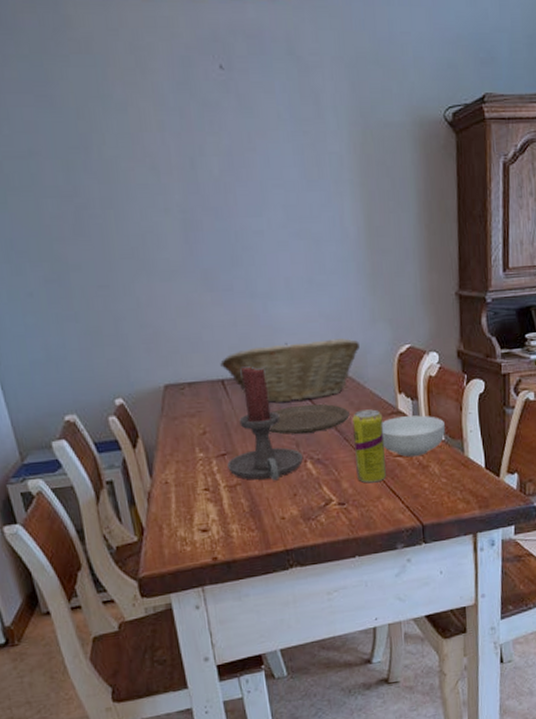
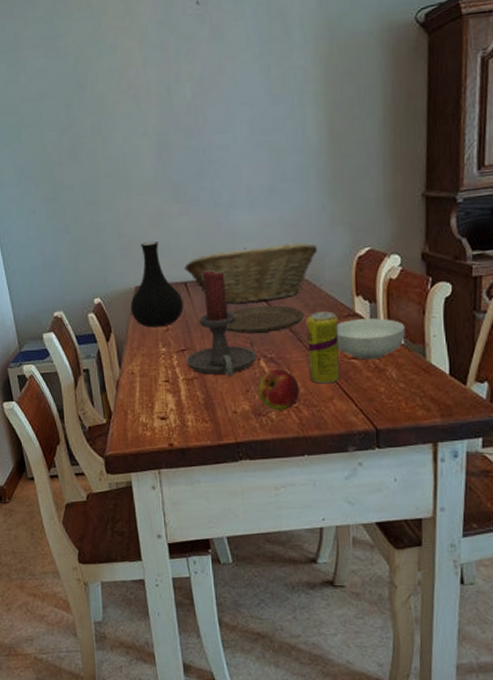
vase: none [159,334,222,431] -> present [130,242,184,328]
apple: none [305,470,348,514] -> present [257,369,299,411]

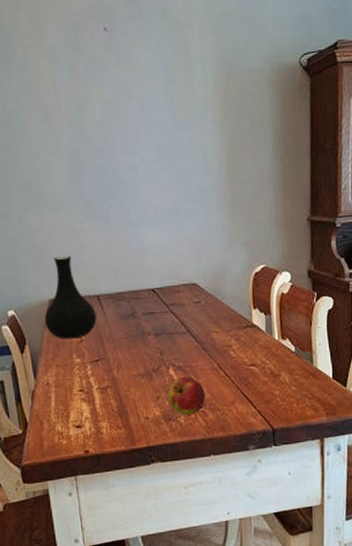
fruit basket: present [184,242,317,304] -> none [96,259,219,316]
candle holder: present [186,270,257,377] -> none [100,284,167,385]
plate: present [226,305,304,334] -> none [137,317,208,344]
beverage can: present [307,311,339,384] -> none [211,323,240,389]
cereal bowl: present [337,318,405,360] -> none [237,328,295,367]

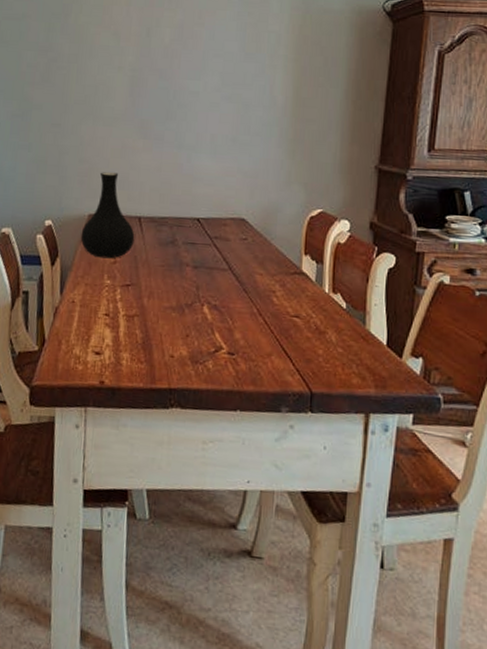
apple: present [167,377,205,416] -> none [197,317,239,361]

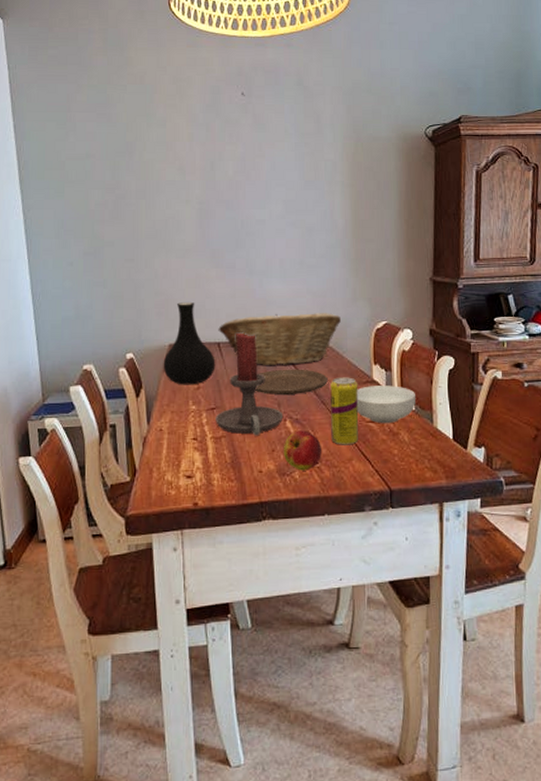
candle holder: none [130,208,202,319] -> present [216,332,284,436]
fruit basket: none [140,191,272,248] -> present [218,313,341,366]
plate: none [174,250,252,280] -> present [255,369,328,396]
apple: none [197,317,239,361] -> present [283,430,321,471]
beverage can: none [251,265,285,339] -> present [330,377,359,445]
cereal bowl: none [282,277,348,321] -> present [357,385,416,424]

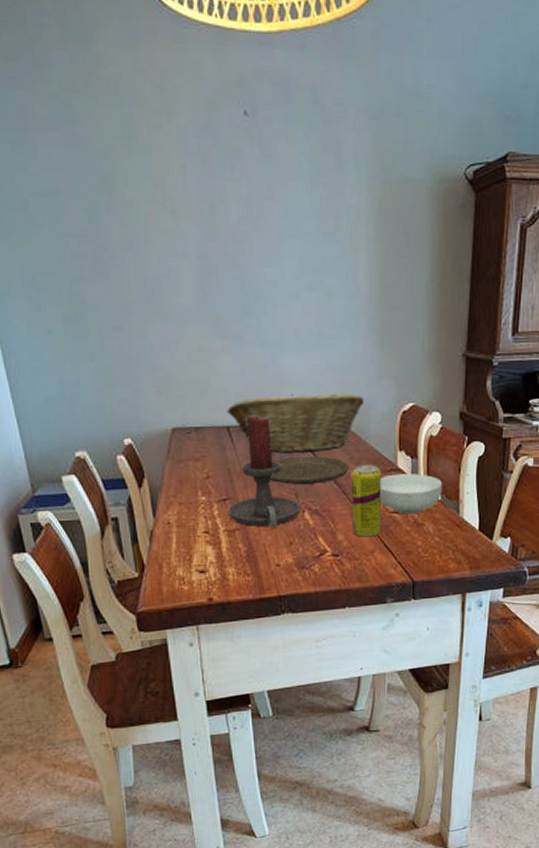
vase: present [163,302,216,385] -> none [166,380,226,474]
apple: present [283,430,321,471] -> none [301,522,342,564]

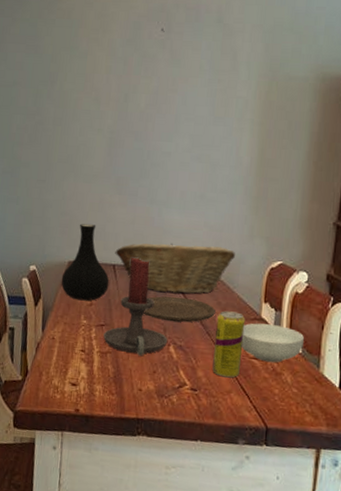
vase: none [166,380,226,474] -> present [61,223,109,301]

